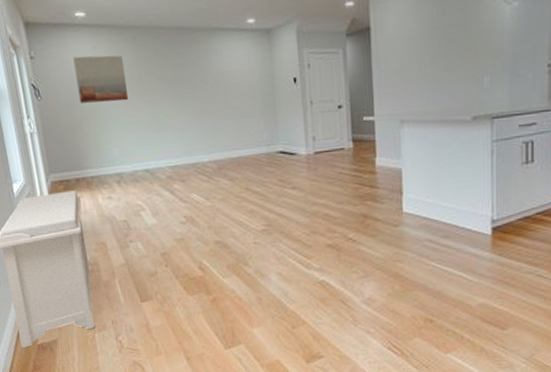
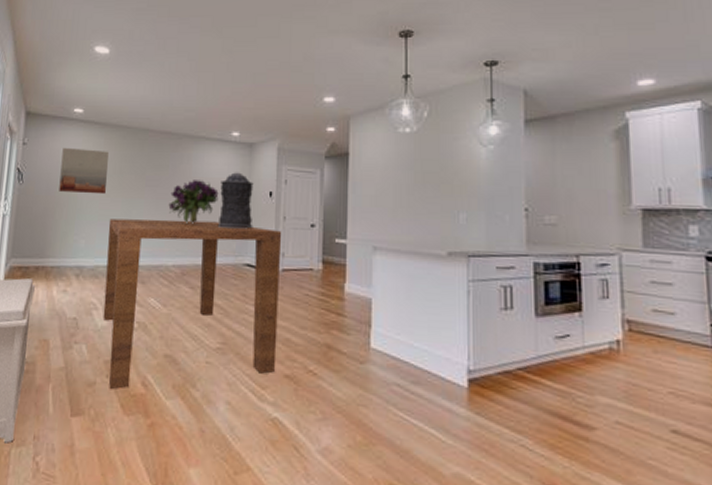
table: none [137,114,318,277] -> present [103,218,282,390]
bouquet: none [194,74,243,119] -> present [168,180,219,224]
incense holder: none [243,61,282,120] -> present [217,172,254,229]

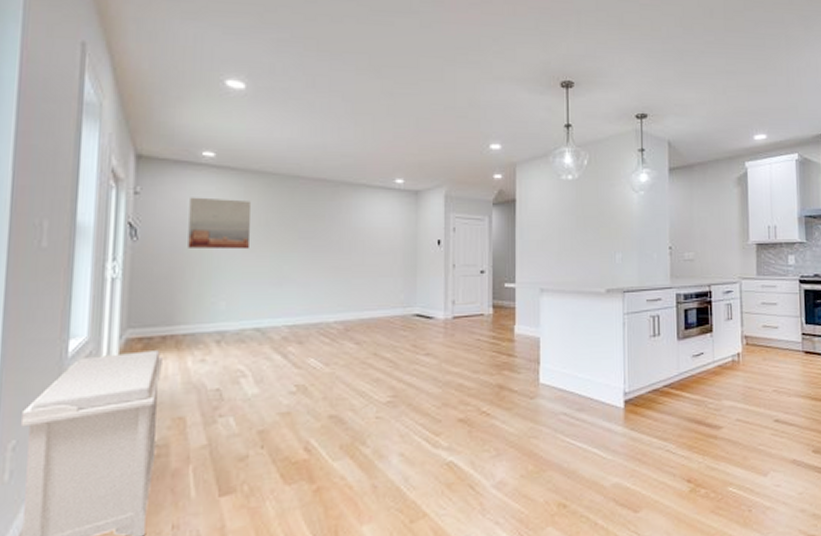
table: present [103,218,282,390] -> none [253,273,452,461]
bouquet: present [168,180,219,224] -> none [326,230,383,276]
incense holder: present [217,172,254,229] -> none [383,221,422,279]

